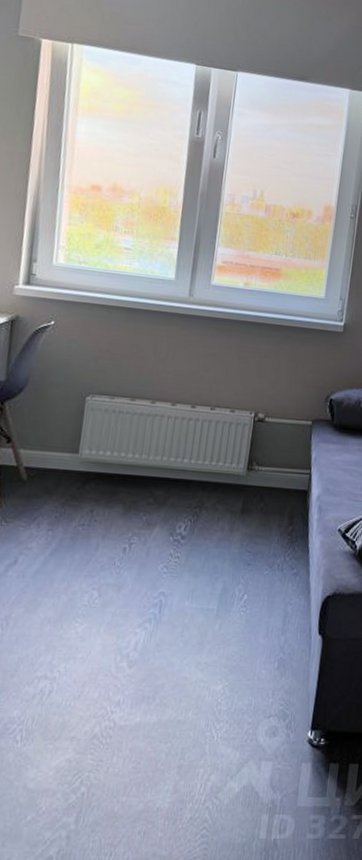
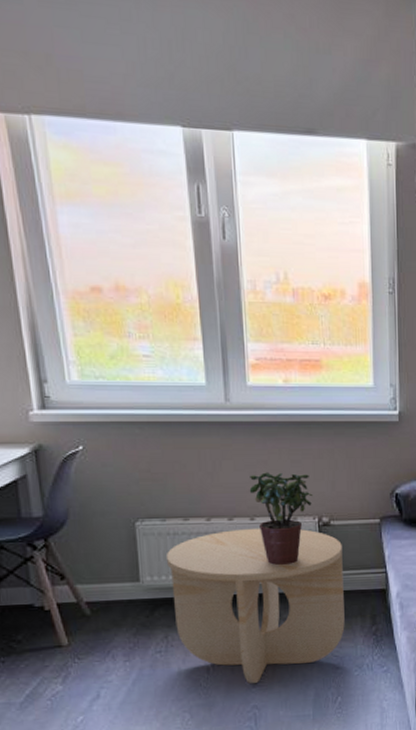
side table: none [102,415,273,570] -> present [165,528,345,684]
potted plant: none [195,364,253,456] -> present [249,472,313,566]

